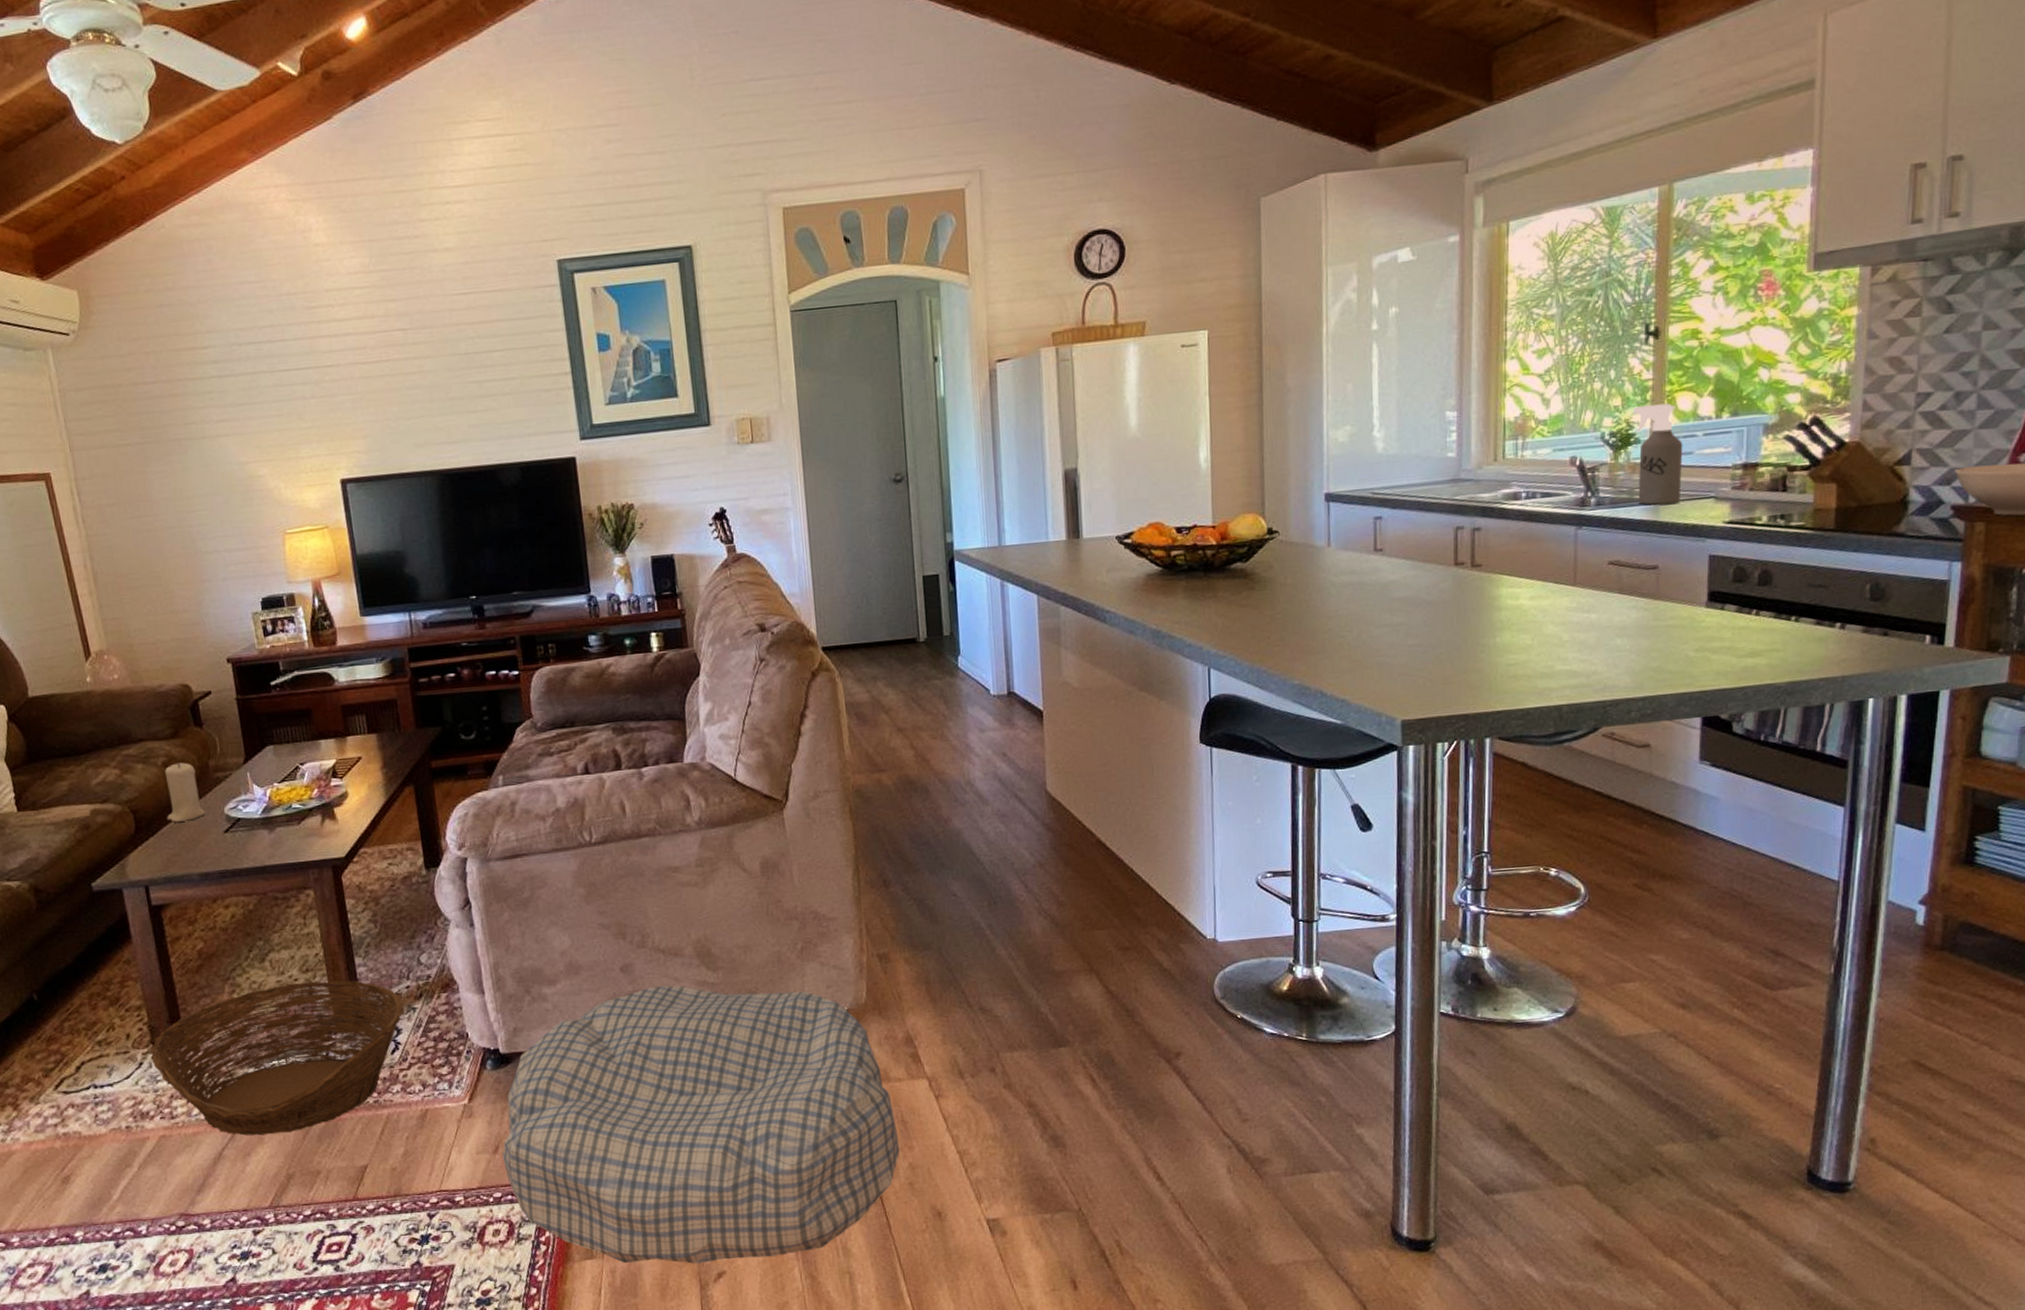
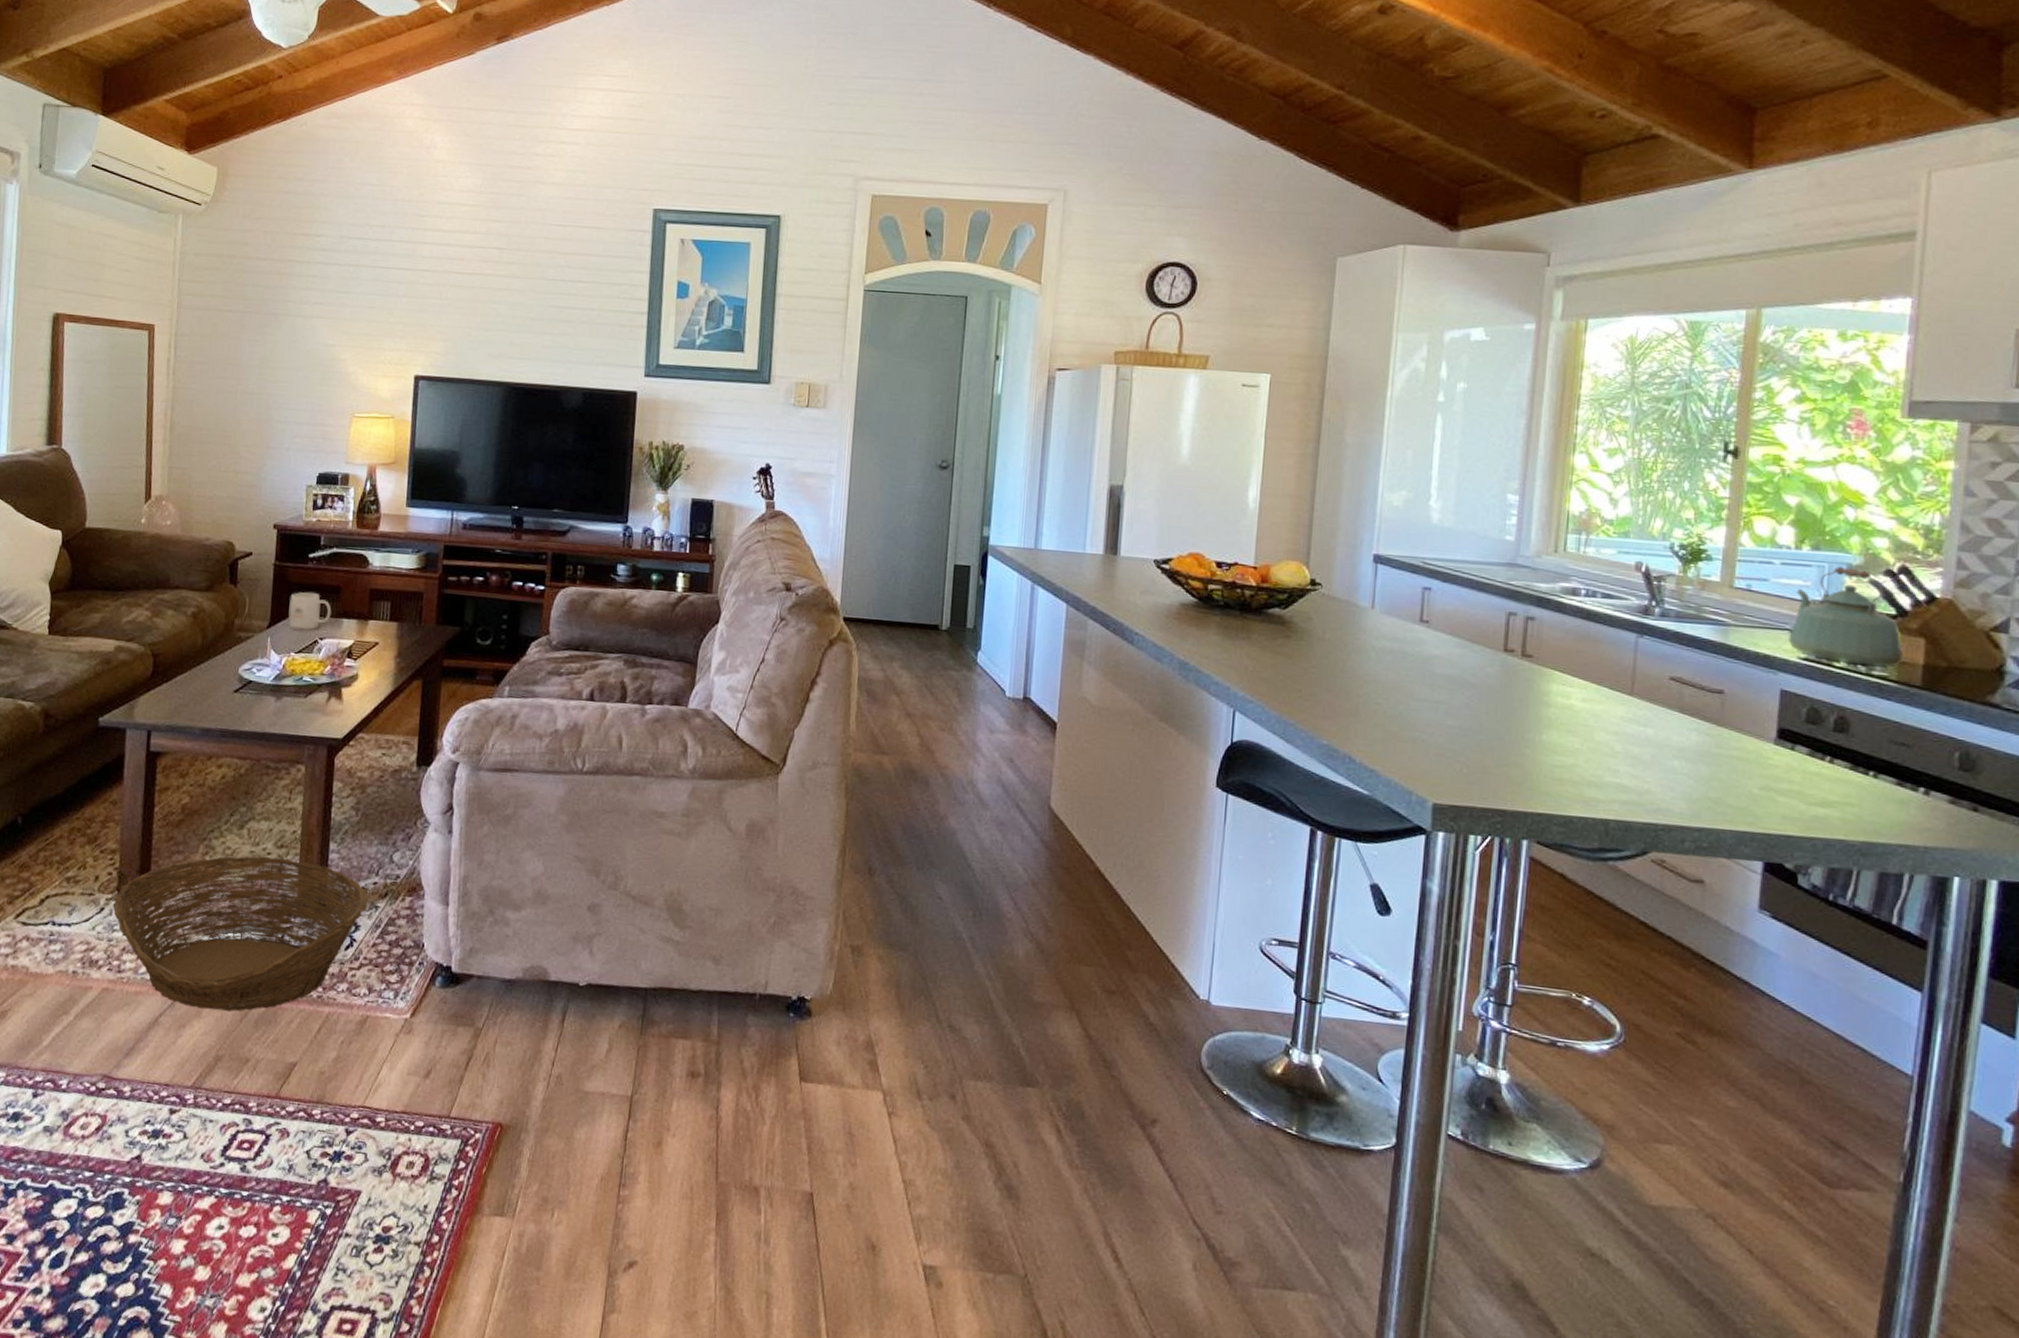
candle: present [164,761,206,822] -> none [184,614,221,674]
mug: none [260,719,307,761] -> present [288,592,332,632]
dog bed: present [502,985,900,1264] -> none [432,932,843,1259]
spray bottle: present [1633,403,1683,505] -> none [1706,522,1758,630]
kettle: none [1714,427,1817,520] -> present [1788,566,1902,667]

